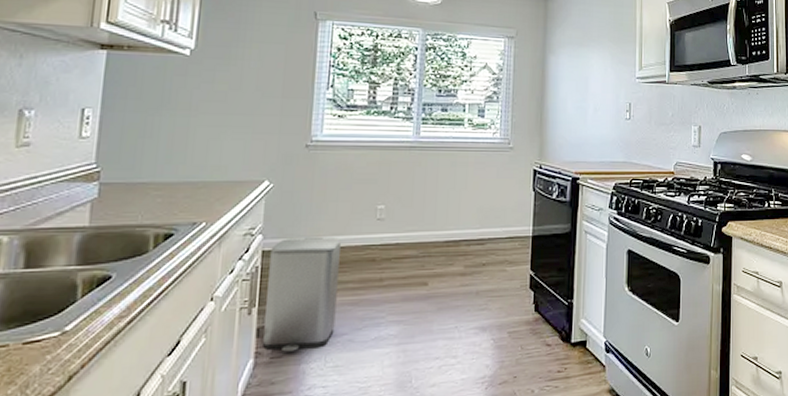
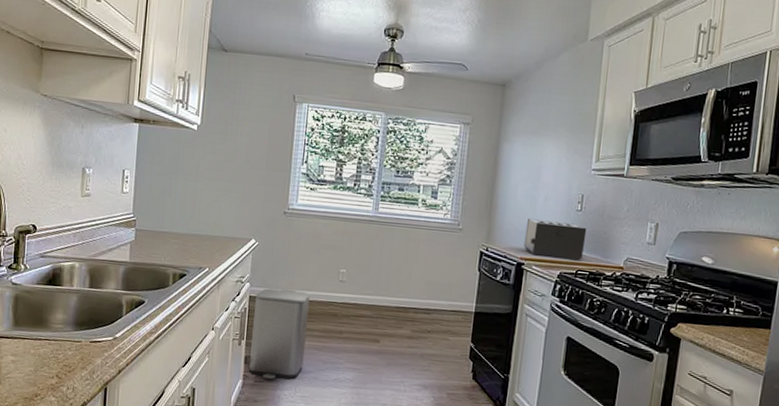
toaster: none [577,130,637,170] -> present [524,218,587,261]

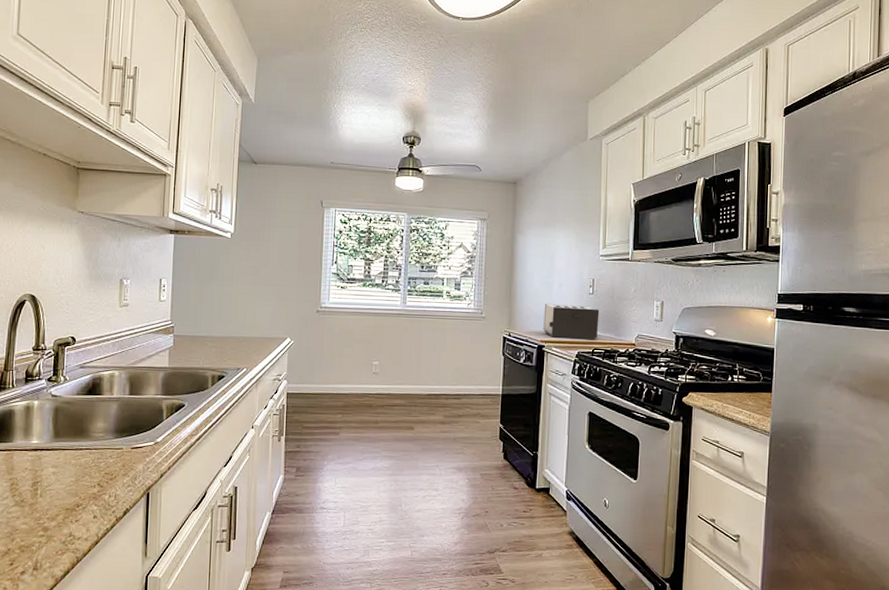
pedal bin: present [249,288,310,380] -> none [290,384,345,472]

